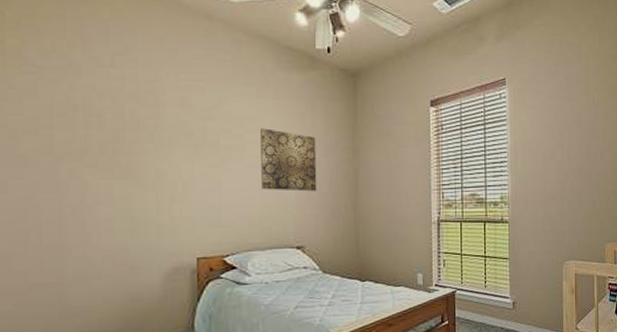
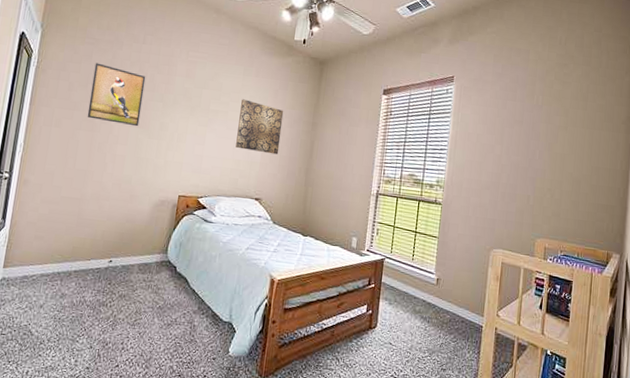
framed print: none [44,99,125,179] -> present [87,63,146,127]

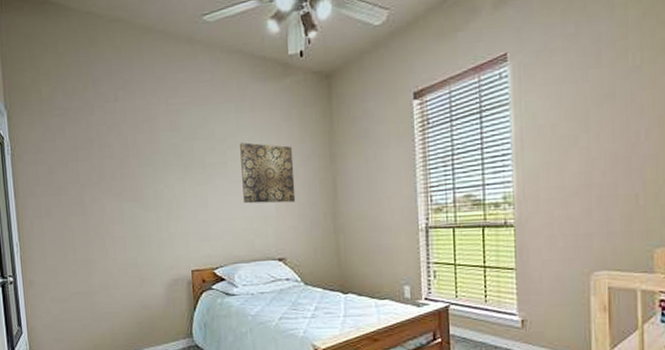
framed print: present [87,63,146,127] -> none [70,136,132,201]

